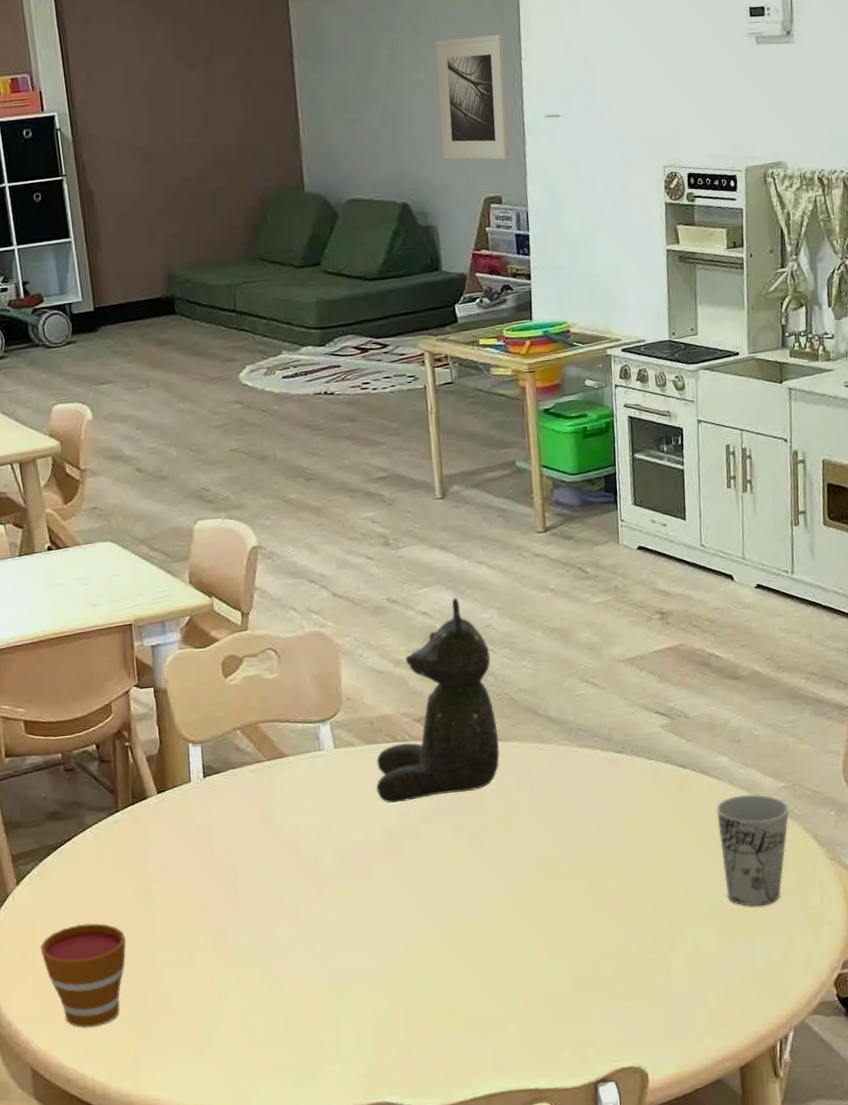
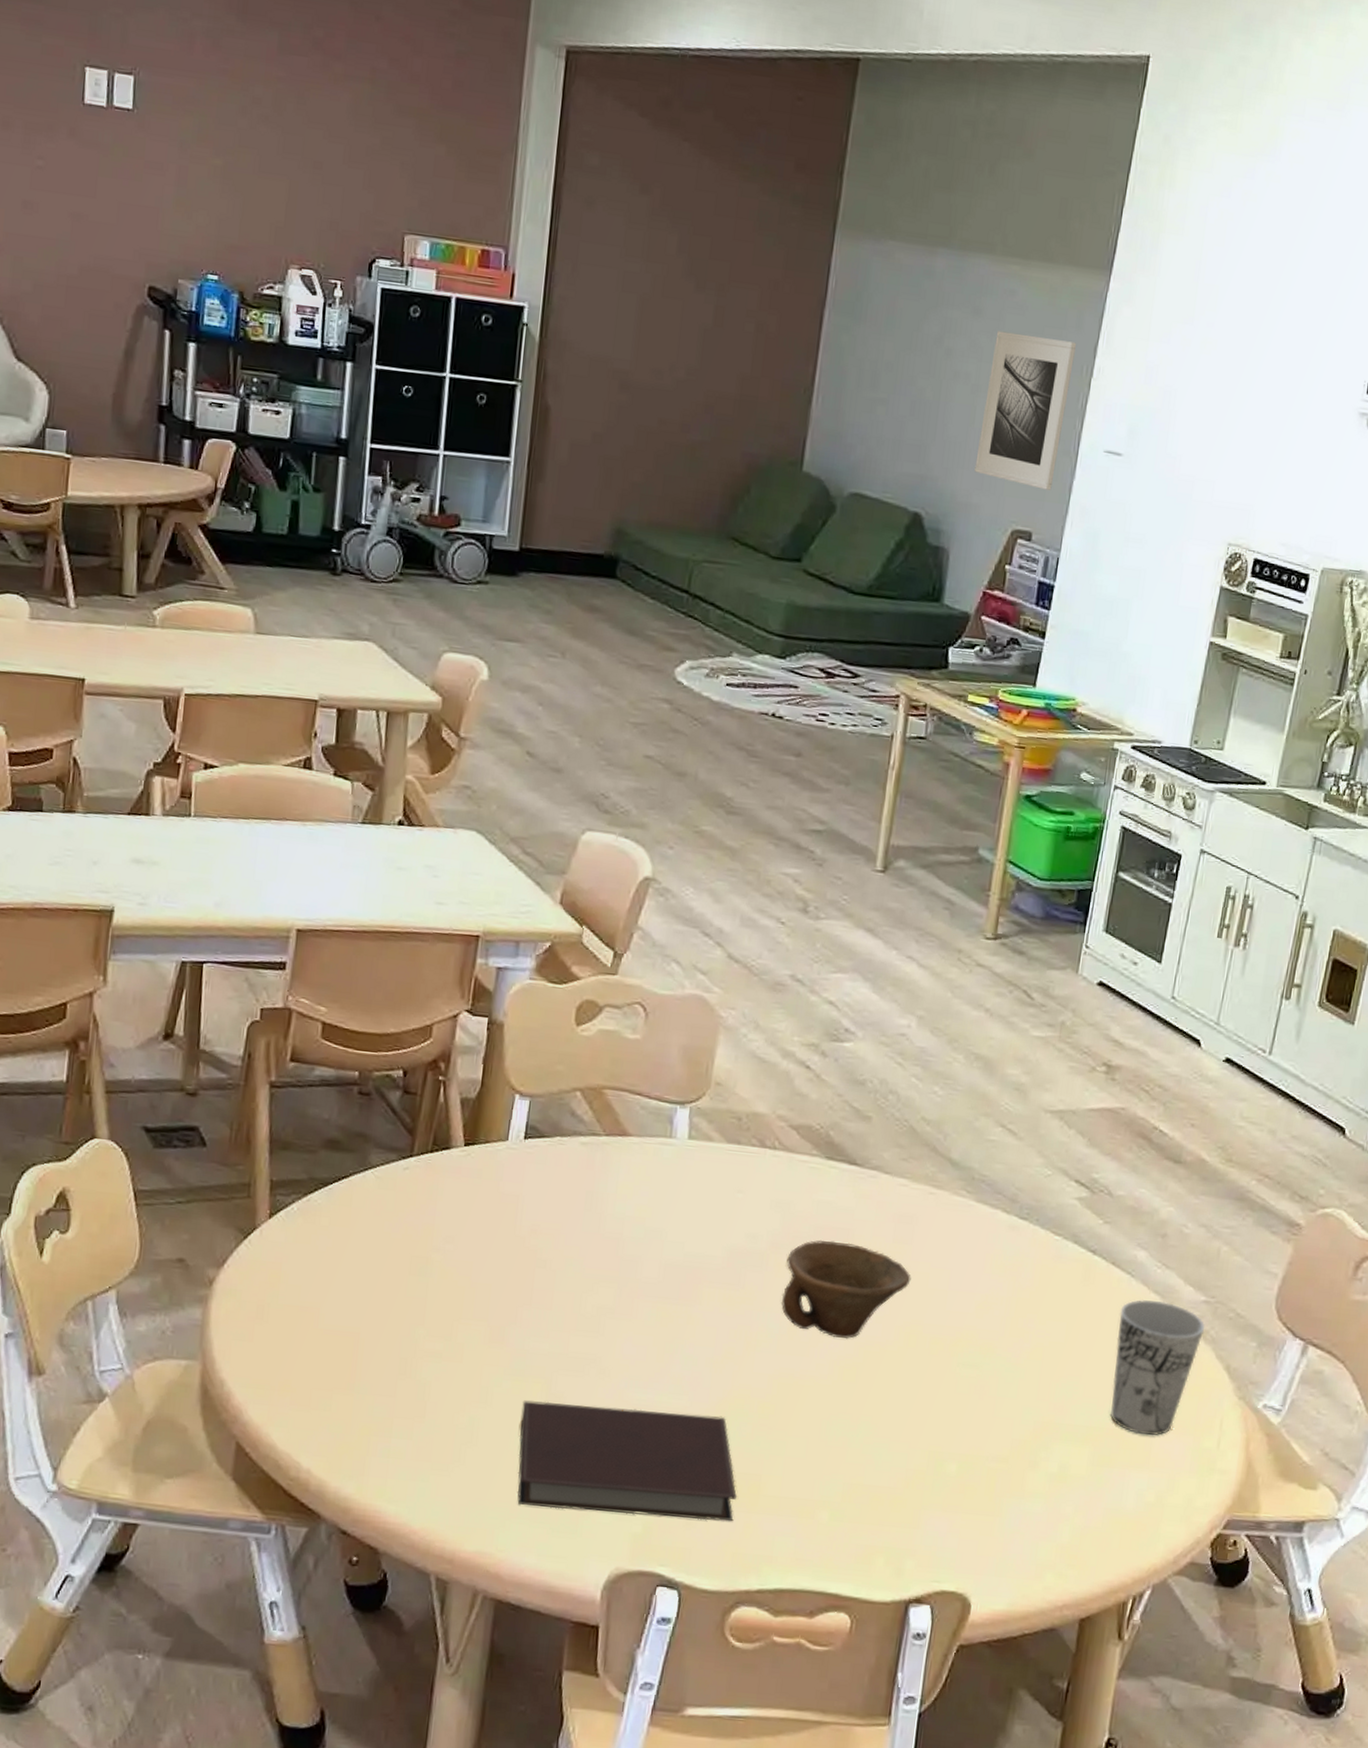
cup: present [40,923,126,1028] -> none [280,1281,387,1409]
notebook: none [249,965,440,1071] -> present [517,1400,738,1522]
teddy bear: present [376,597,500,804] -> none [727,992,898,1226]
bowl: none [435,803,540,882] -> present [781,1240,911,1340]

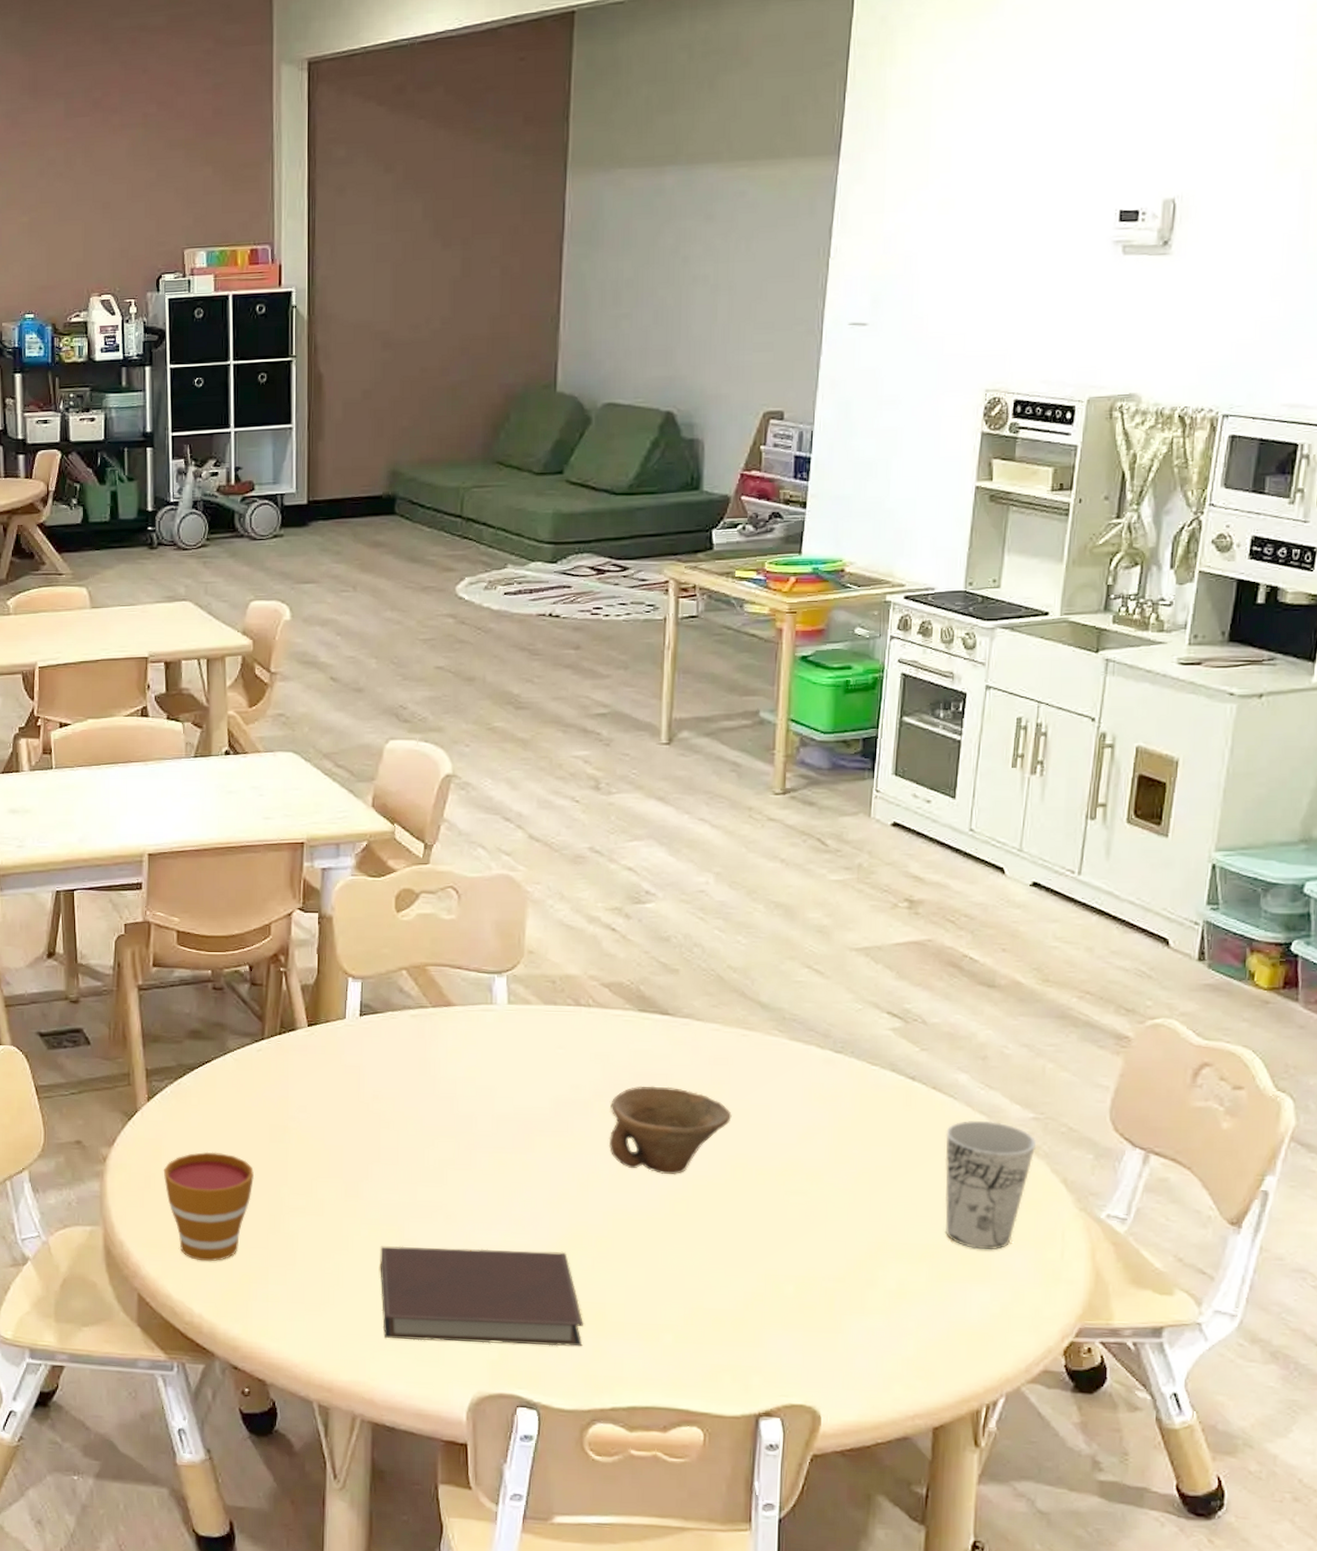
cup: none [280,1281,387,1409] -> present [163,1151,254,1262]
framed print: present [974,330,1076,491] -> none [721,228,810,370]

